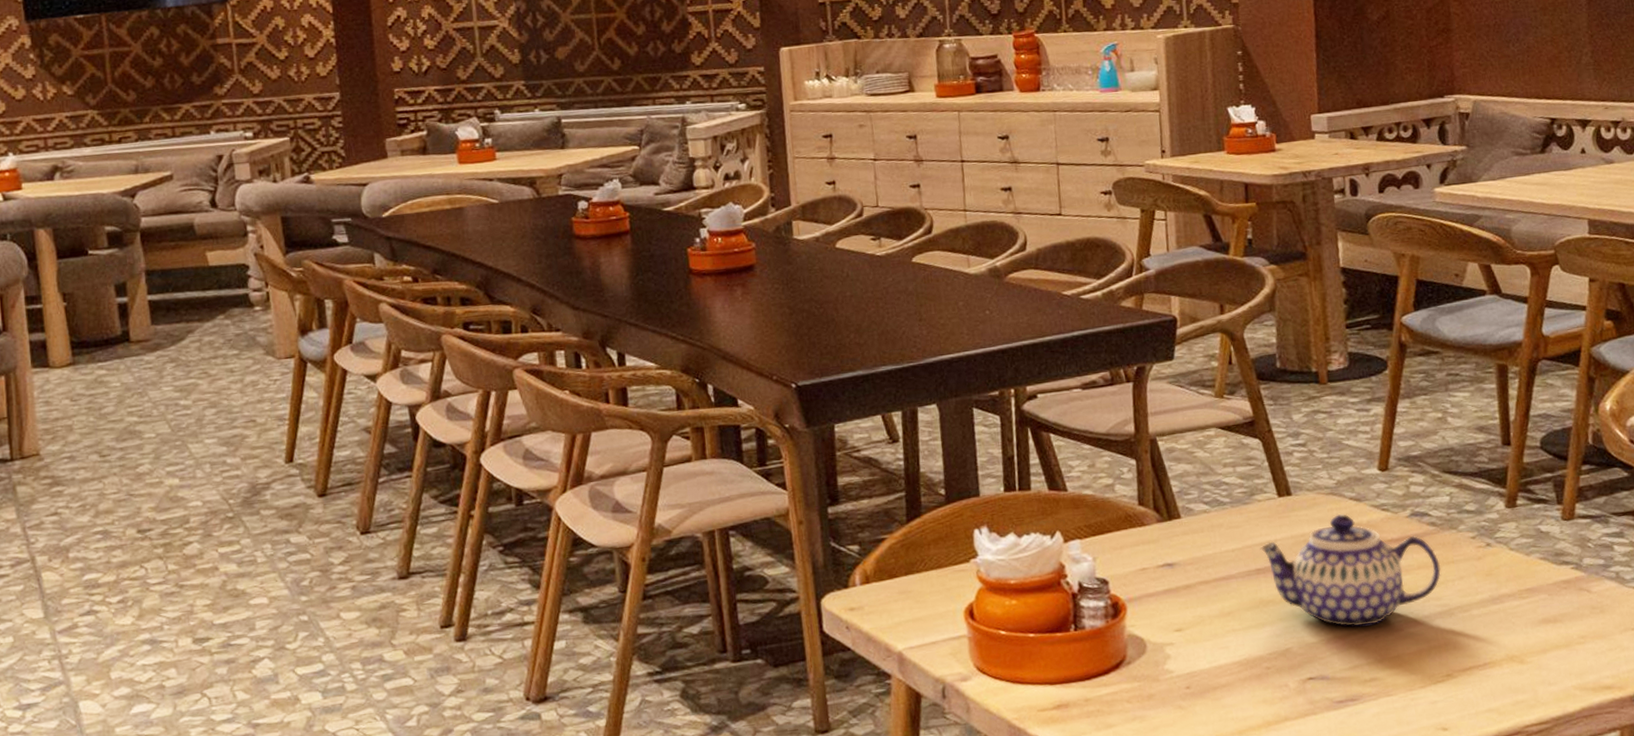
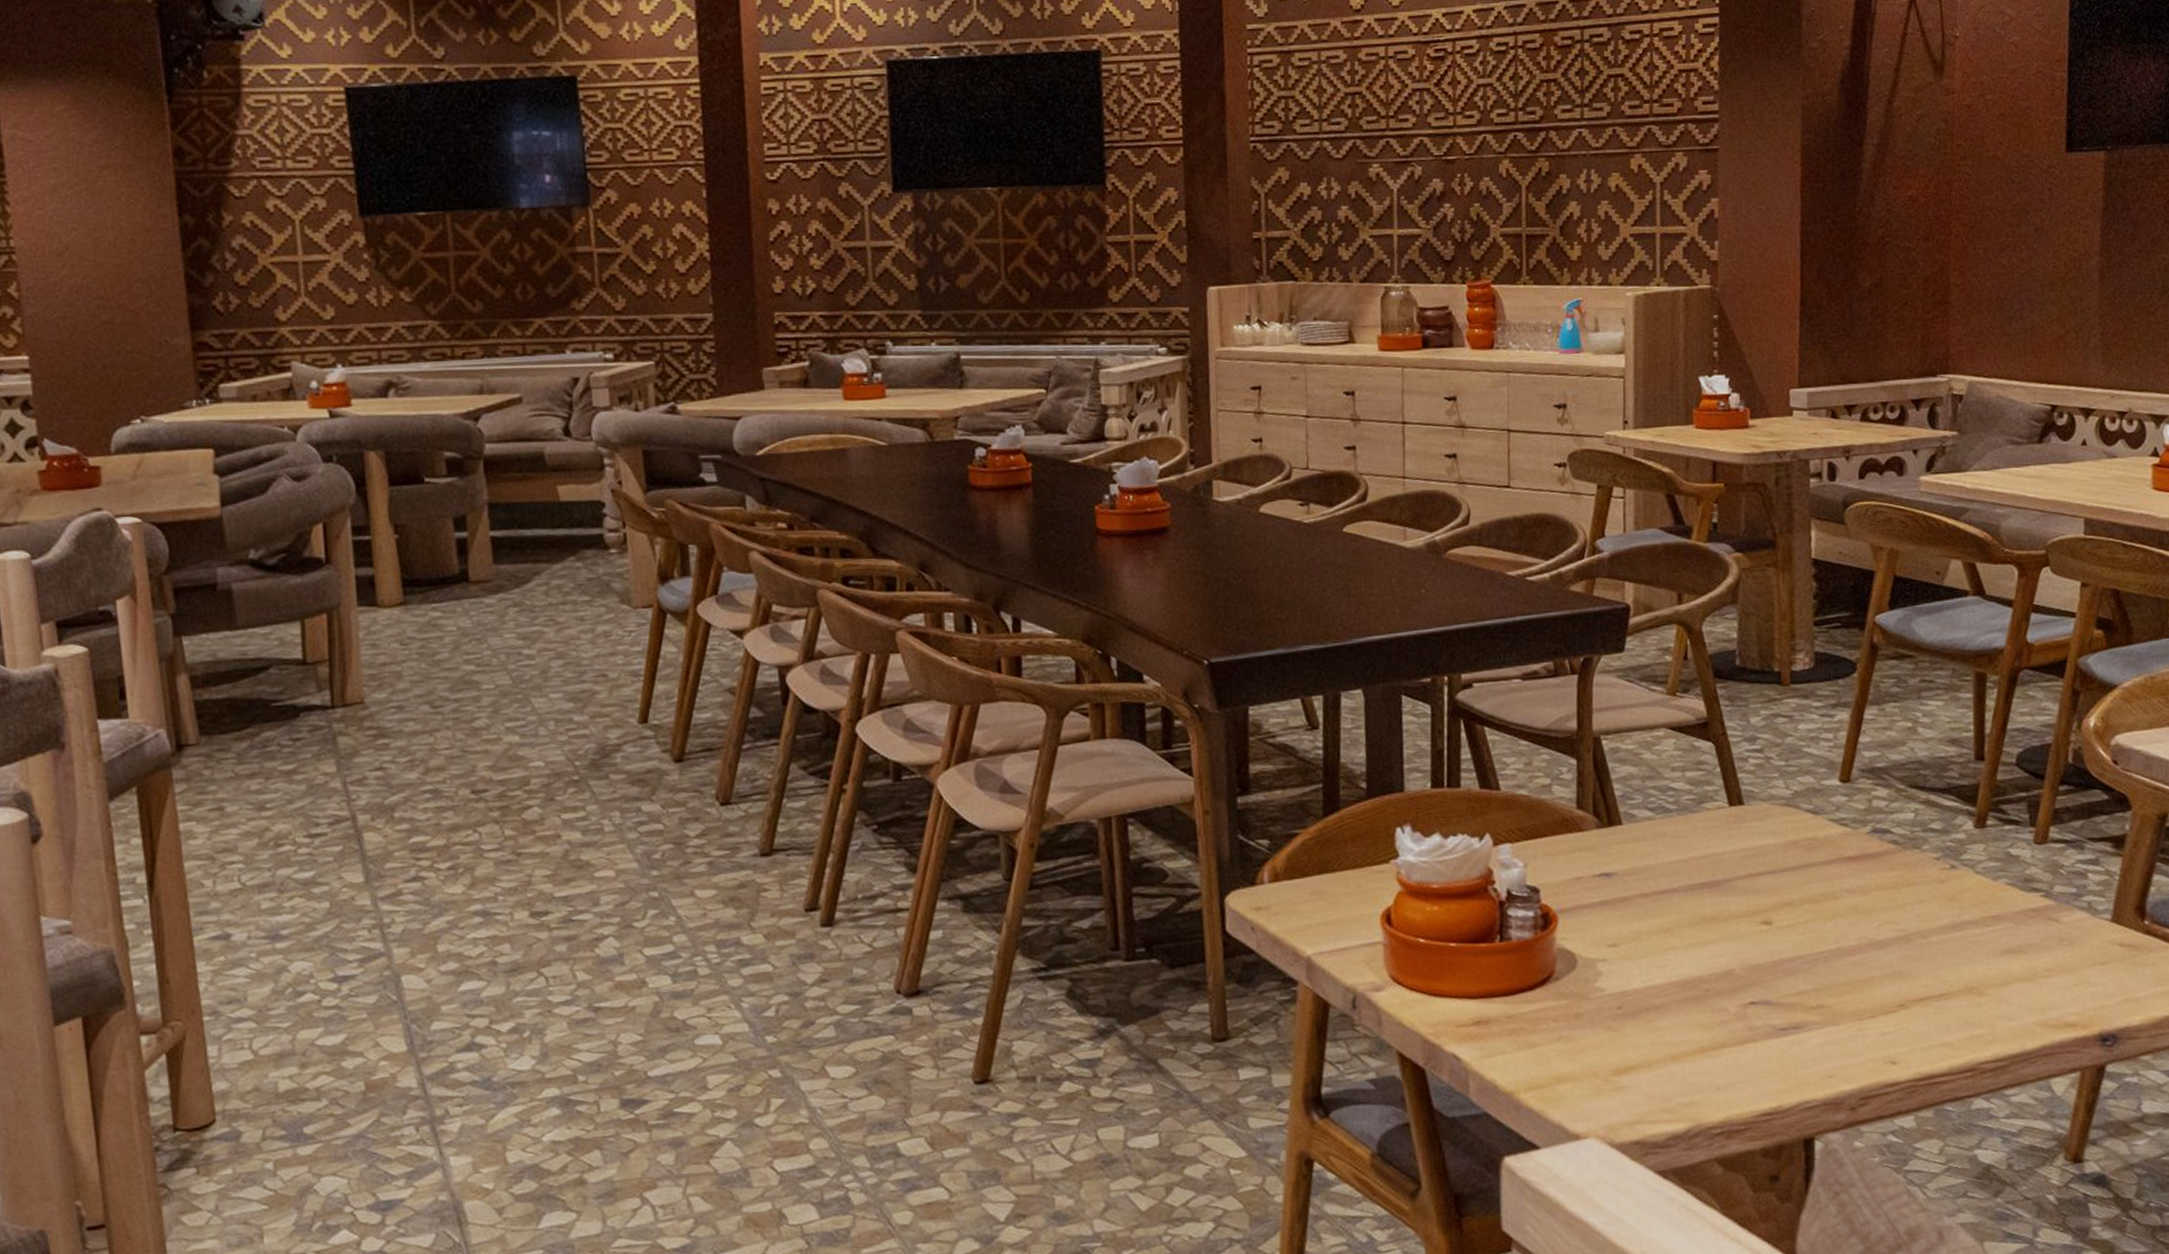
teapot: present [1259,514,1441,627] -> none [1706,827,1900,949]

